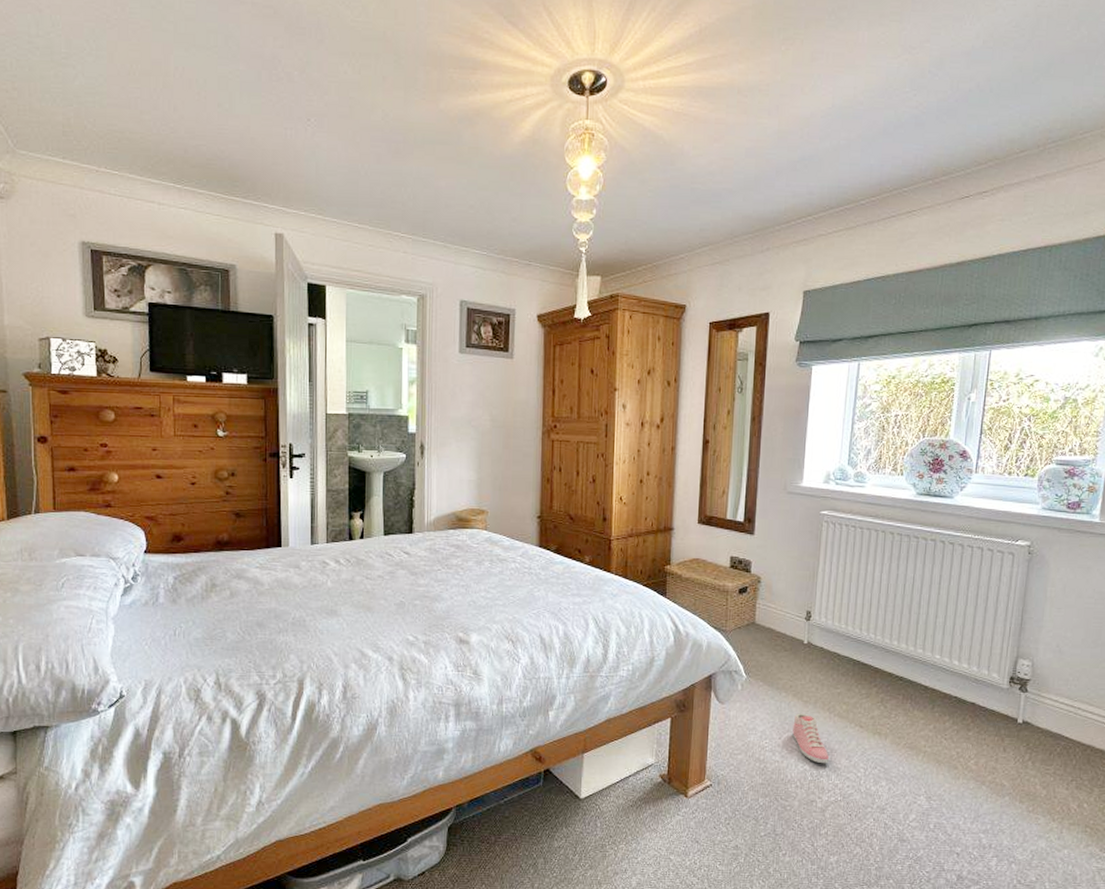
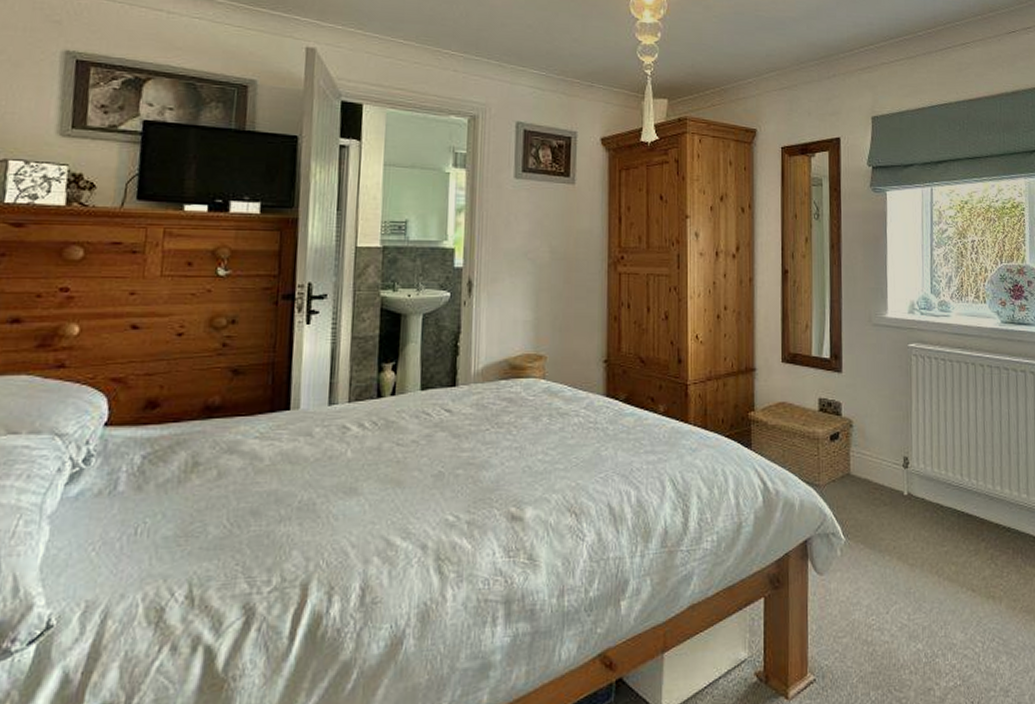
sneaker: present [792,713,830,764] -> none [900,579,944,641]

